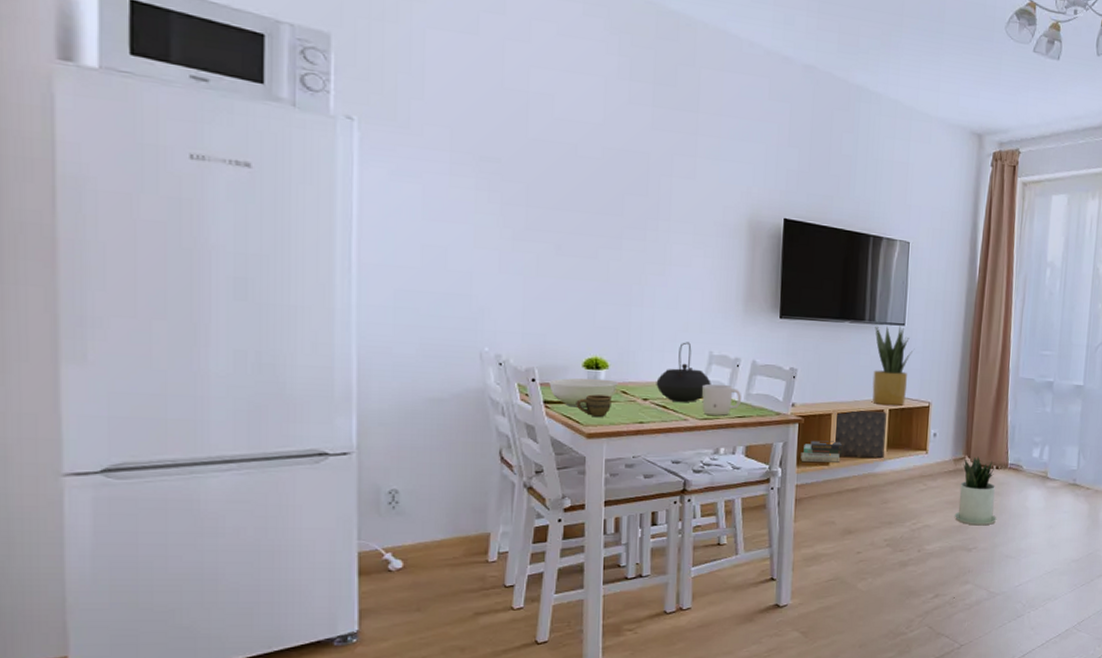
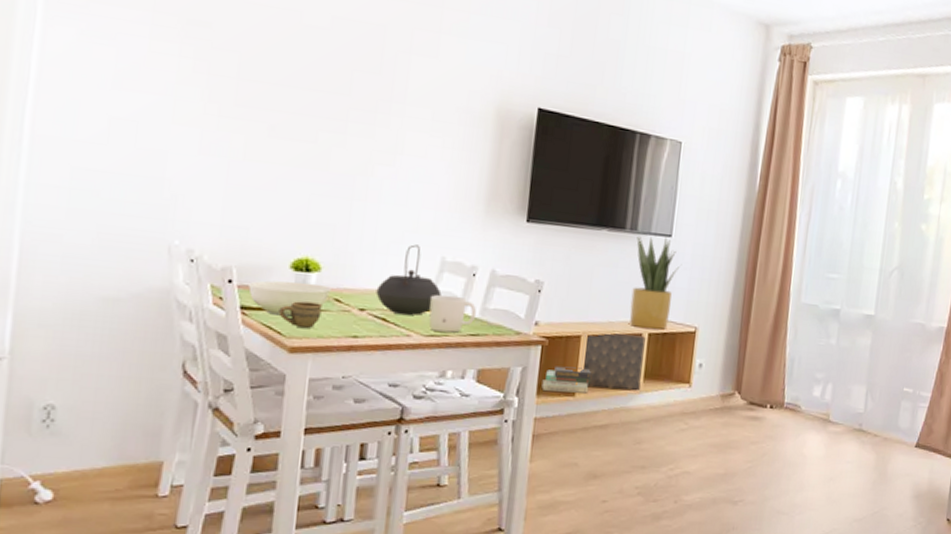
planter: present [954,456,997,526] -> none [718,393,770,475]

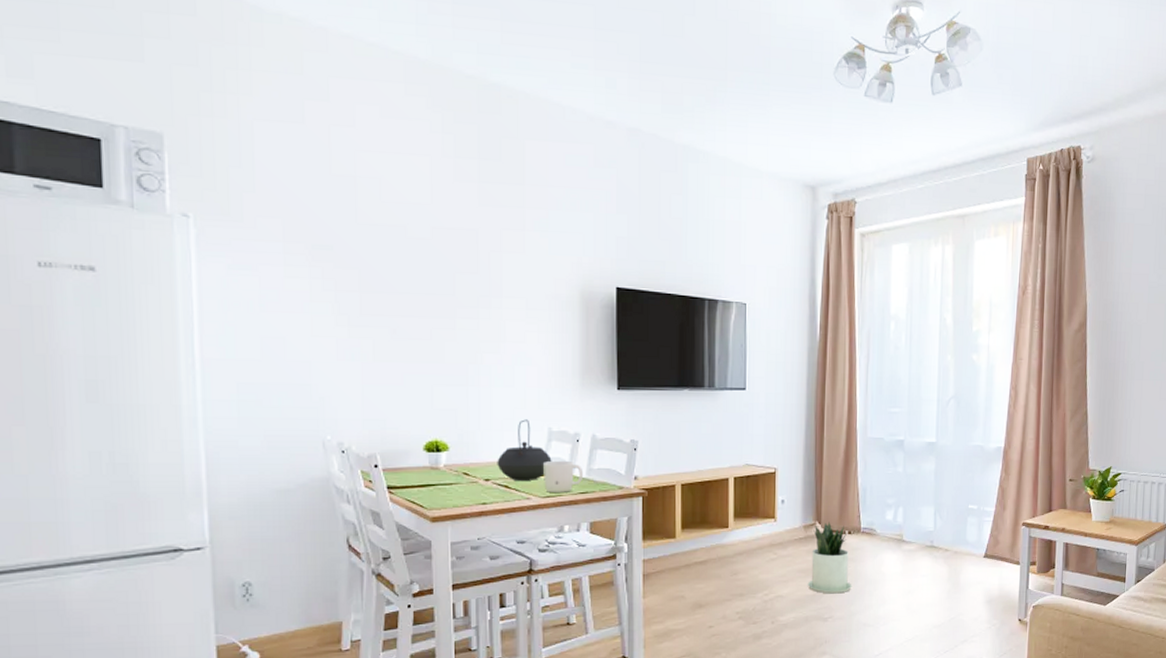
bowl: present [248,280,331,317] -> none [392,461,459,491]
cup: present [278,301,322,328] -> none [419,478,454,500]
books: present [541,366,592,393] -> none [646,513,689,537]
decorative box: present [581,330,646,391] -> none [678,478,732,530]
planter: present [629,234,682,330] -> none [715,388,758,474]
planter: none [718,393,770,475] -> present [807,522,852,594]

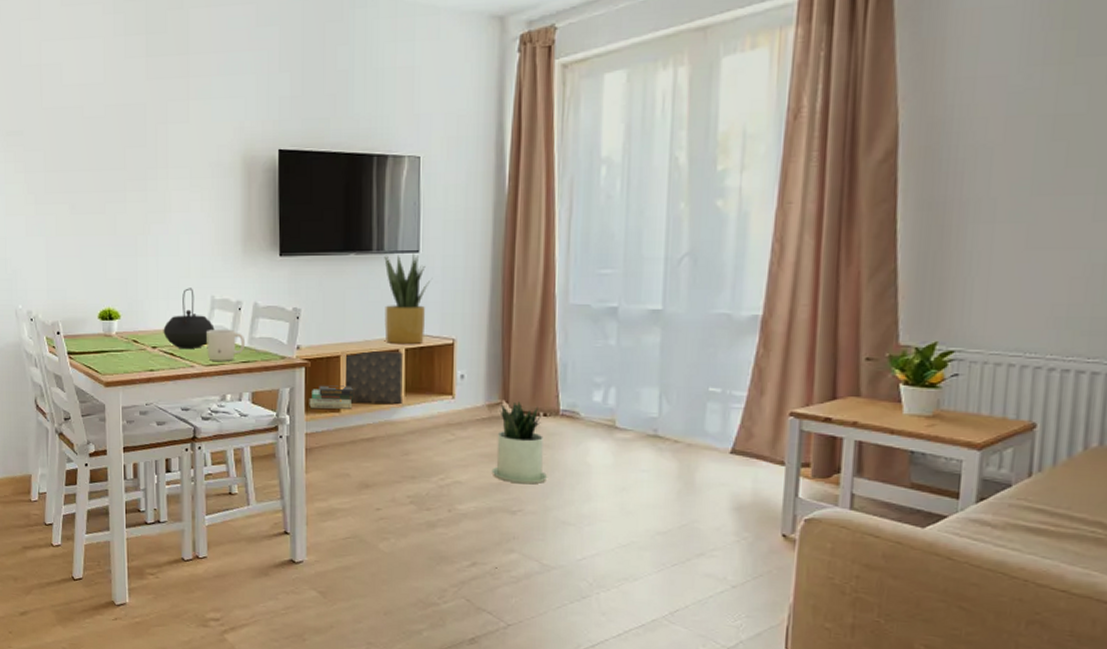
books: none [646,513,689,537] -> present [309,385,354,409]
decorative box: none [678,478,732,530] -> present [343,349,403,405]
planter: none [715,388,758,474] -> present [384,250,433,345]

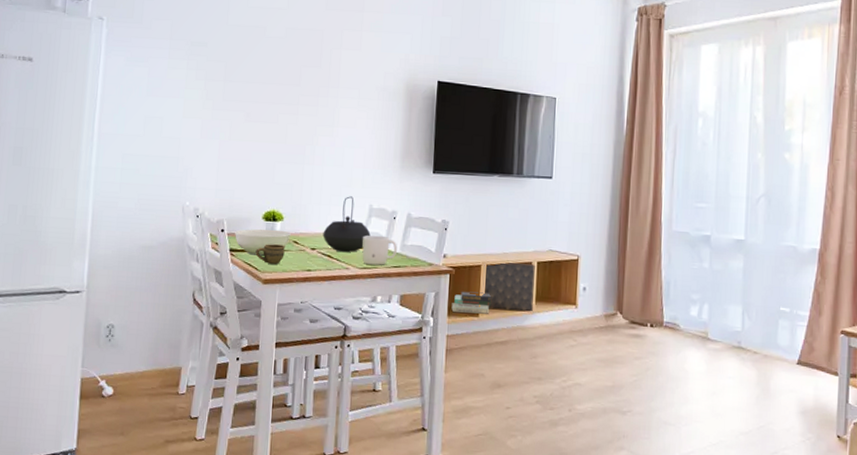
bowl: none [71,329,129,357] -> present [235,229,291,256]
cup: none [94,344,125,366] -> present [255,244,285,264]
planter: present [384,250,433,345] -> none [520,177,563,259]
planter: present [491,401,548,484] -> none [606,313,653,388]

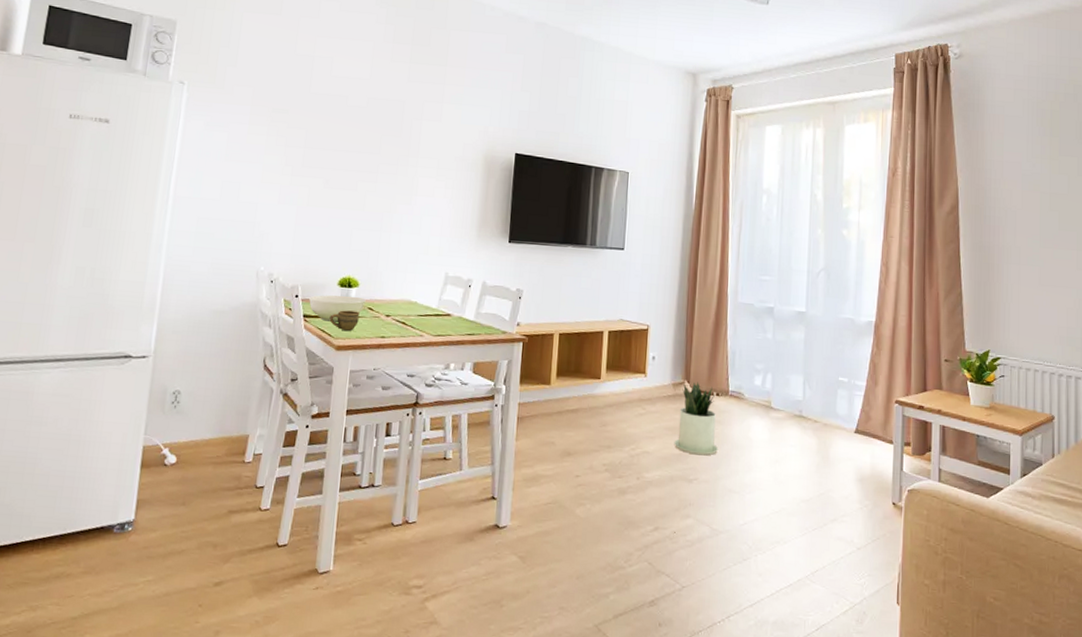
teapot: present [323,196,371,252] -> none [398,264,446,319]
mug: present [362,235,398,265] -> none [436,302,473,333]
books: present [451,291,492,314] -> none [523,359,564,382]
decorative box: present [482,260,535,312] -> none [554,329,607,380]
planter: none [606,313,653,388] -> present [674,382,719,456]

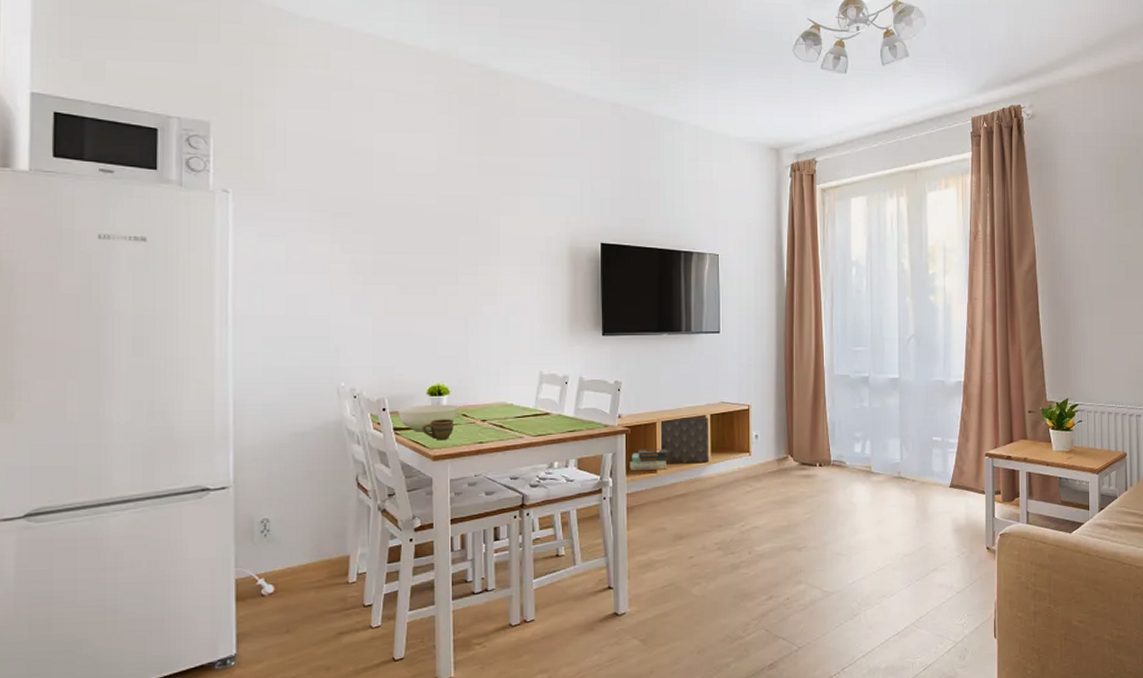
books: none [523,359,564,382] -> present [629,449,669,471]
decorative box: none [554,329,607,380] -> present [659,415,709,464]
planter: present [674,382,719,456] -> none [782,455,825,524]

